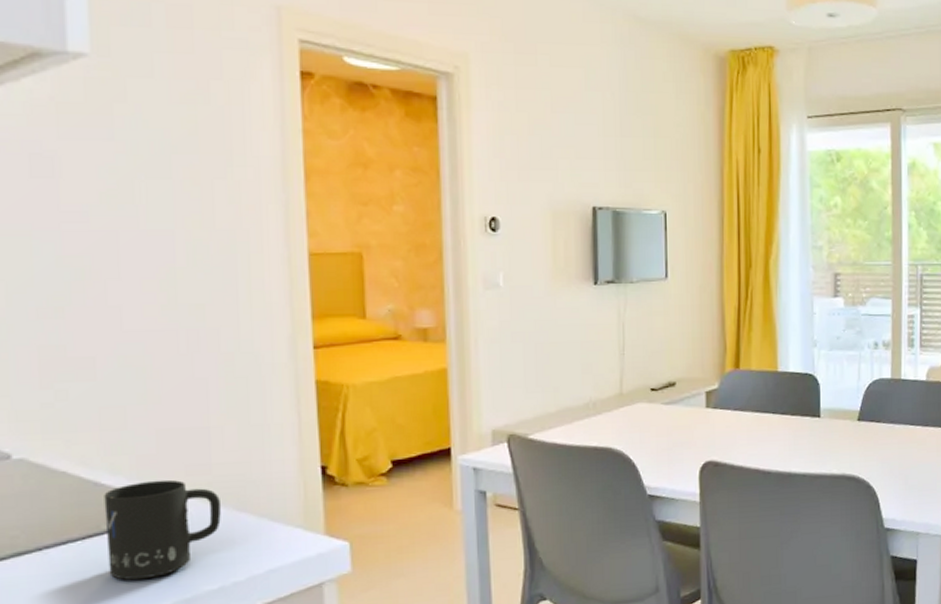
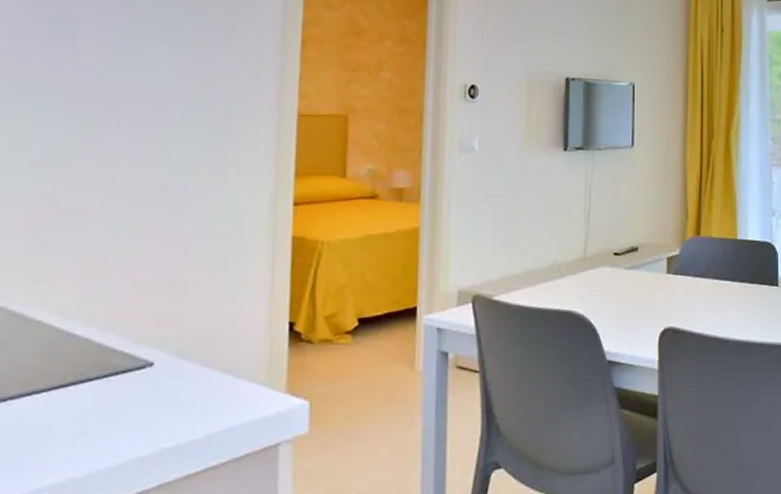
mug: present [104,479,221,581] -> none [68,331,187,436]

